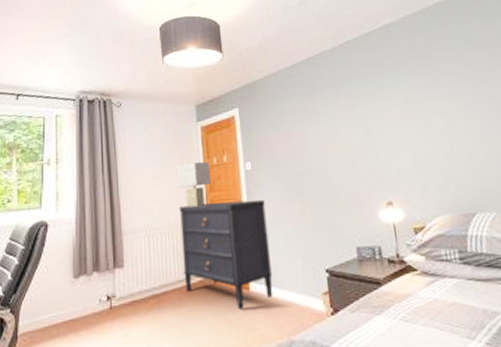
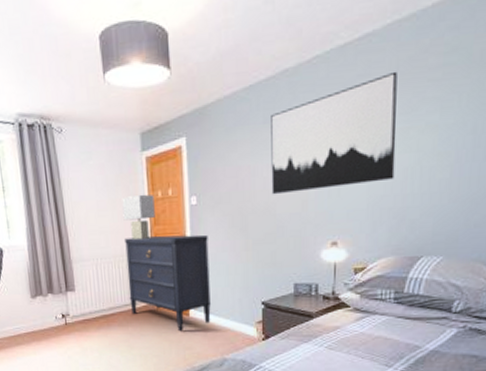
wall art: none [314,52,434,158] -> present [271,71,397,195]

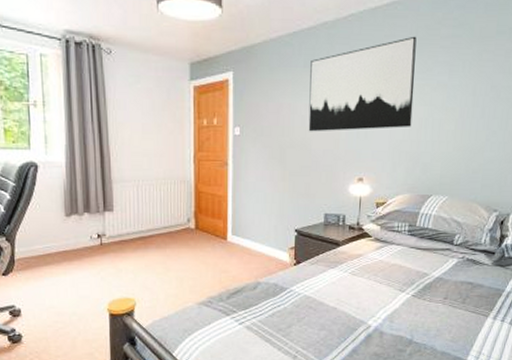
lamp: present [122,194,155,239] -> none [168,121,199,164]
dresser: present [125,234,211,332] -> none [168,161,249,255]

